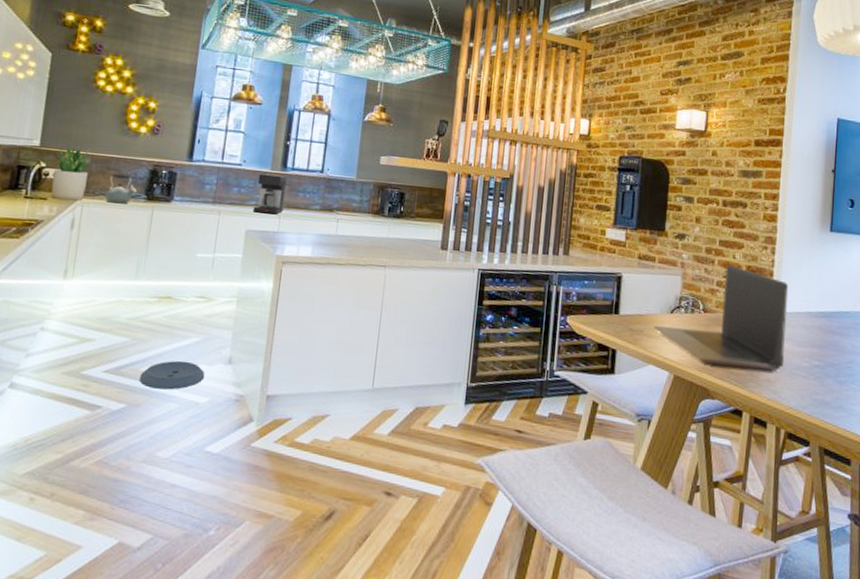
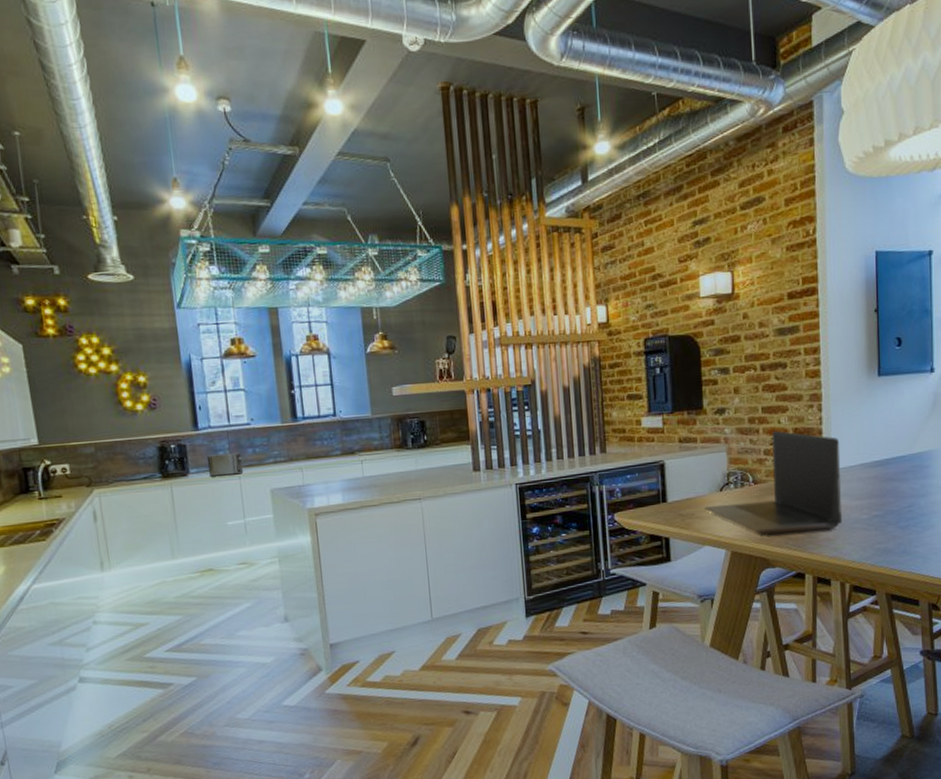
planter: present [51,145,91,201] -> none [58,435,99,496]
kettle: present [104,174,138,204] -> none [118,457,151,488]
robot vacuum: present [139,360,204,390] -> none [201,626,264,658]
toaster: none [191,186,227,211] -> present [206,452,243,477]
coffee maker: present [253,173,287,215] -> none [270,427,304,470]

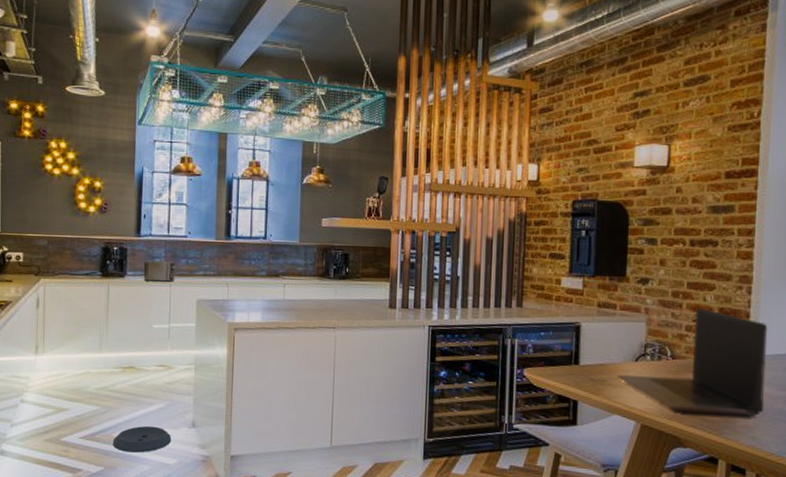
robot vacuum: none [201,626,264,658] -> present [112,425,171,453]

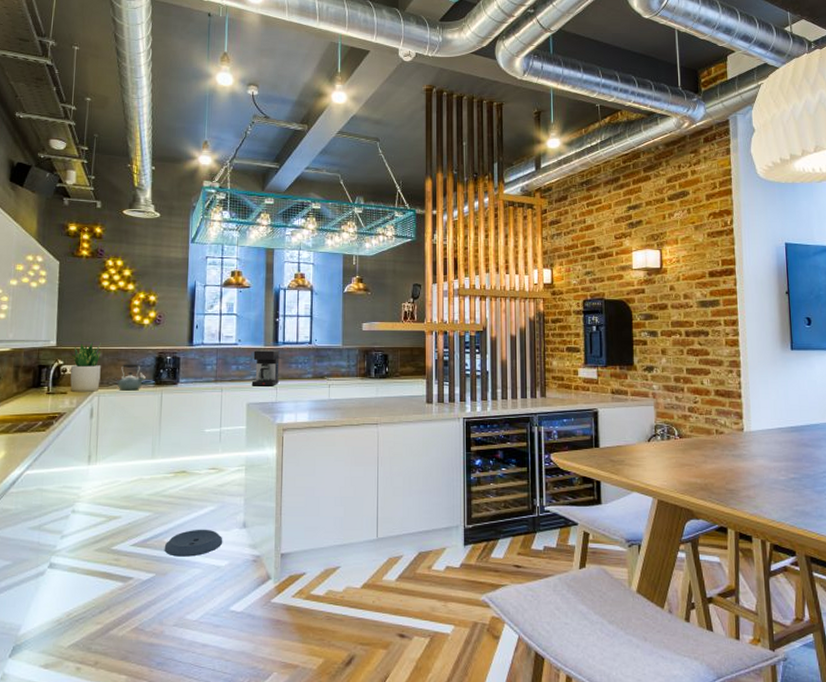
planter: none [15,228,46,282] -> present [70,341,101,393]
kettle: none [63,253,93,282] -> present [118,364,147,391]
toaster: present [143,260,176,283] -> none [195,368,227,389]
coffee maker: none [202,244,232,283] -> present [251,350,280,386]
laptop computer: present [618,307,768,417] -> none [634,390,761,487]

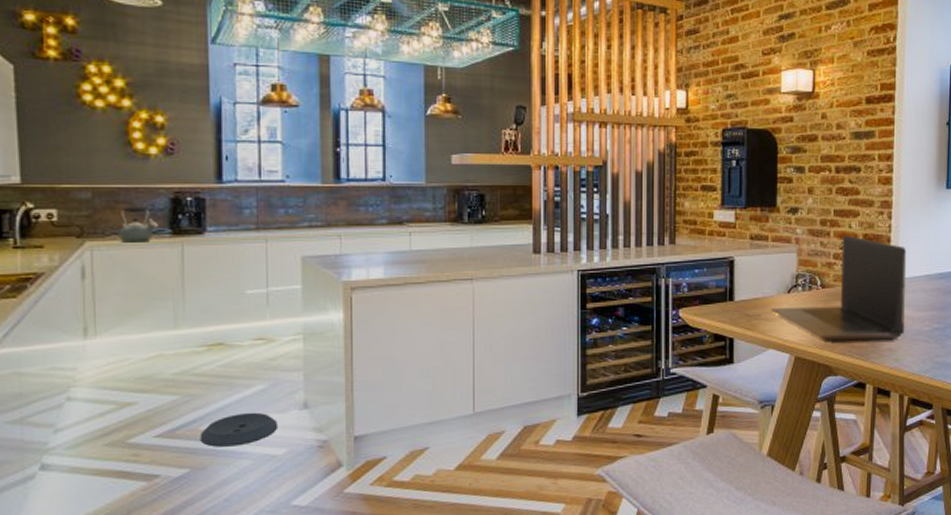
planter: present [70,341,101,393] -> none [44,177,92,246]
coffee maker: present [251,350,280,386] -> none [306,189,343,235]
laptop computer: none [634,390,761,487] -> present [771,235,907,341]

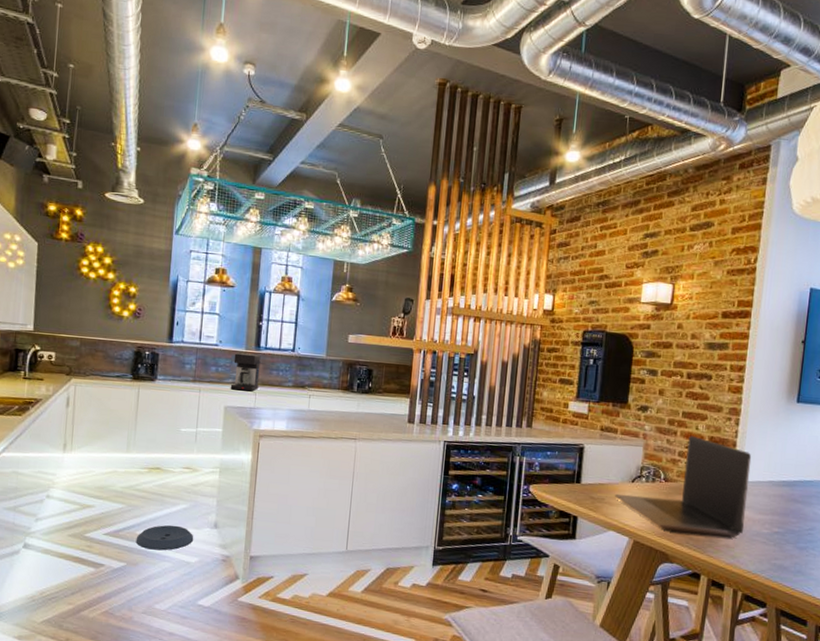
kettle: present [118,208,159,243] -> none [95,355,124,384]
coffee maker: none [306,189,343,235] -> present [230,353,261,392]

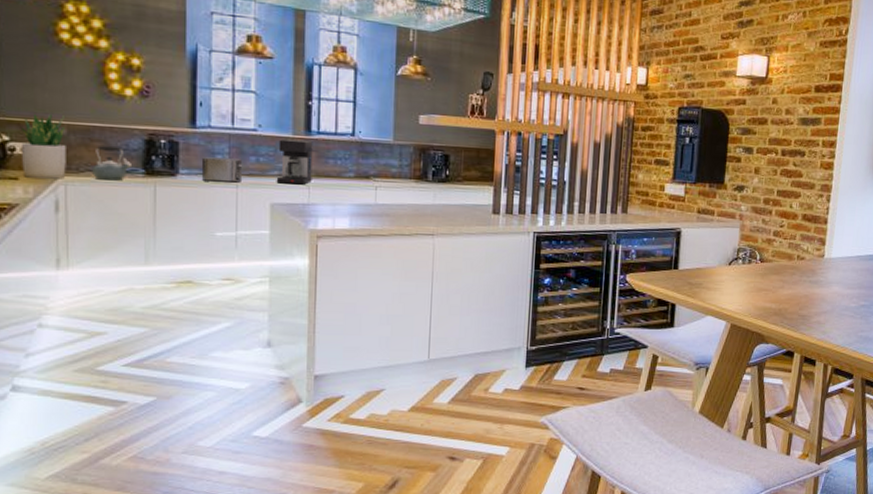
planter: none [47,329,79,381] -> present [20,113,66,180]
kettle: none [95,355,124,384] -> present [92,146,133,181]
robot vacuum: present [136,524,193,551] -> none [166,347,241,379]
toaster: none [173,366,206,389] -> present [201,157,243,184]
laptop computer: present [615,435,752,538] -> none [712,214,842,313]

